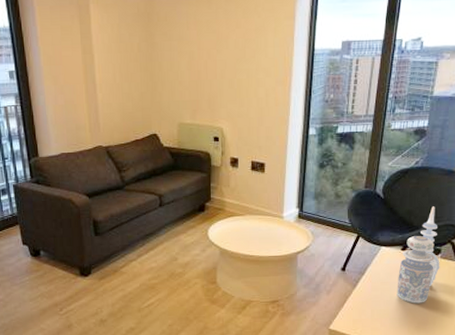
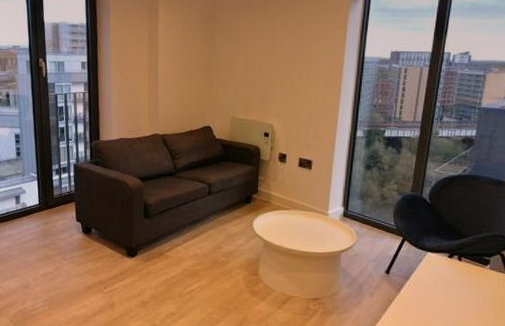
decorative vase: present [397,206,440,304] -> none [443,215,489,315]

